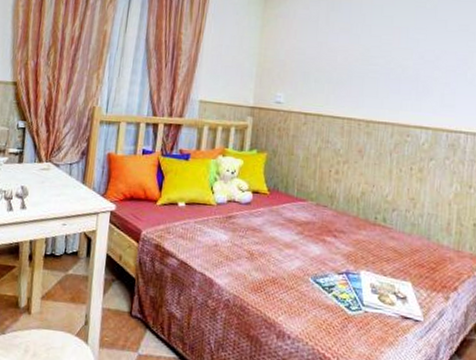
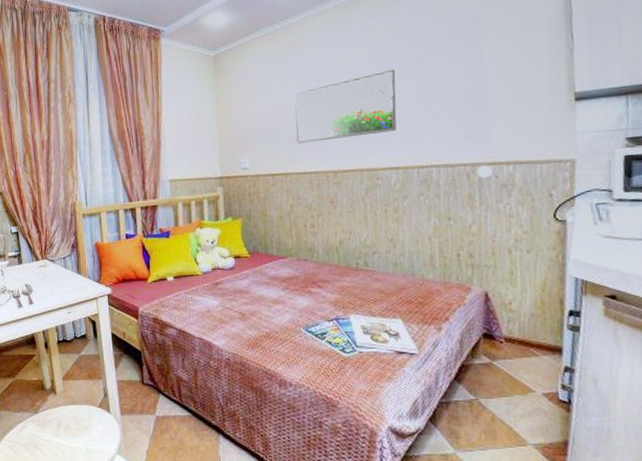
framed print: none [334,31,439,92] -> present [294,69,397,144]

